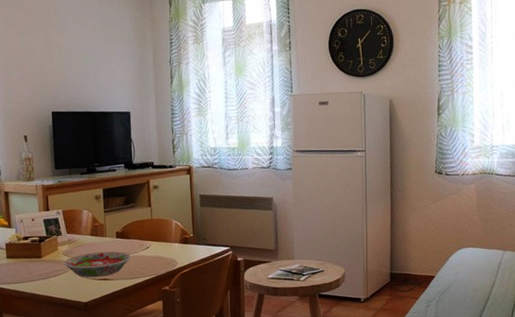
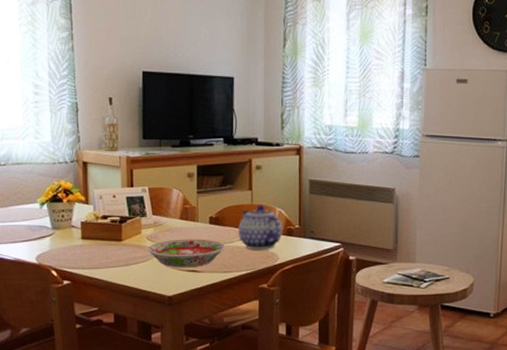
teapot: none [141,219,180,258] -> present [238,205,283,250]

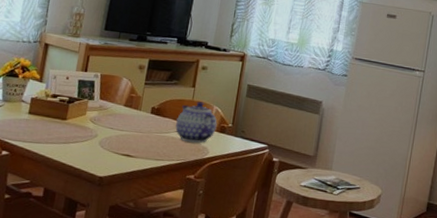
bowl: present [147,239,225,268] -> none [88,124,162,152]

